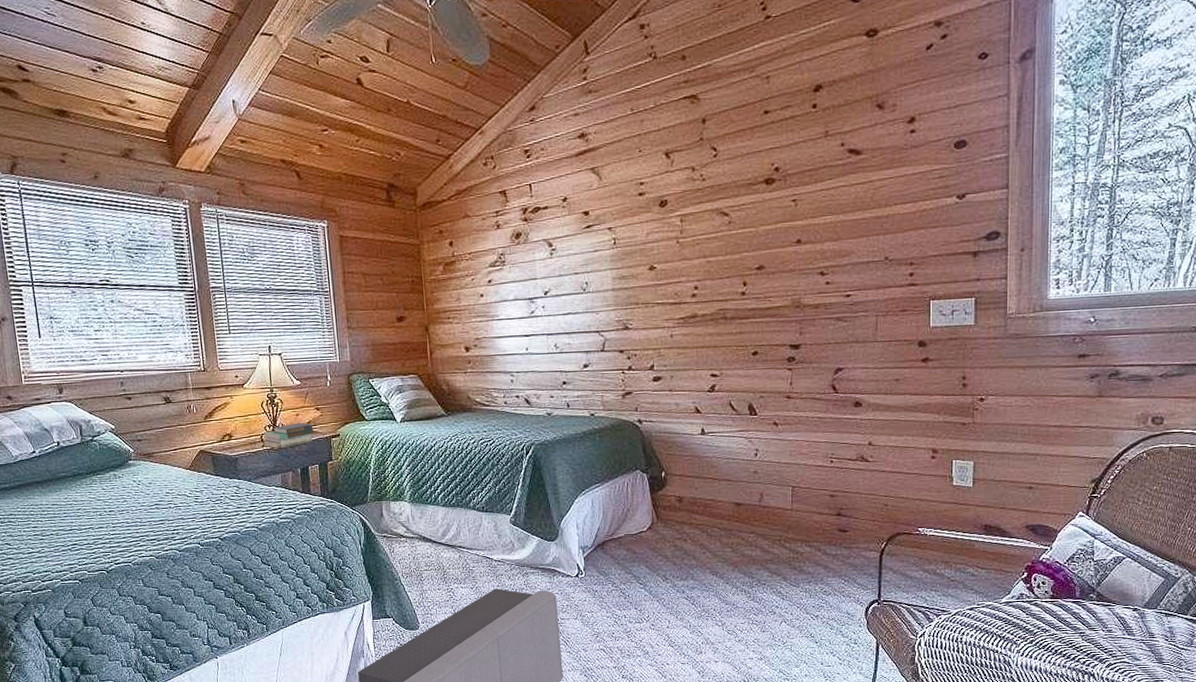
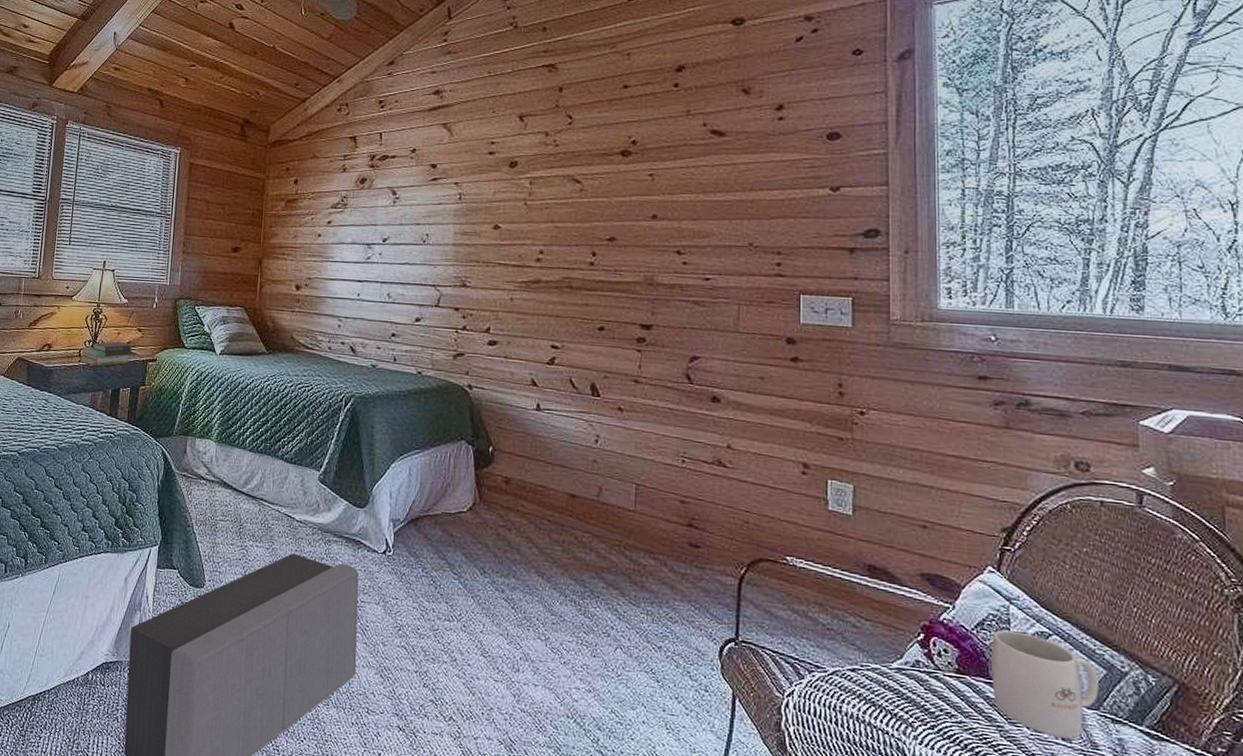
mug: none [1077,559,1158,634] -> present [990,629,1099,739]

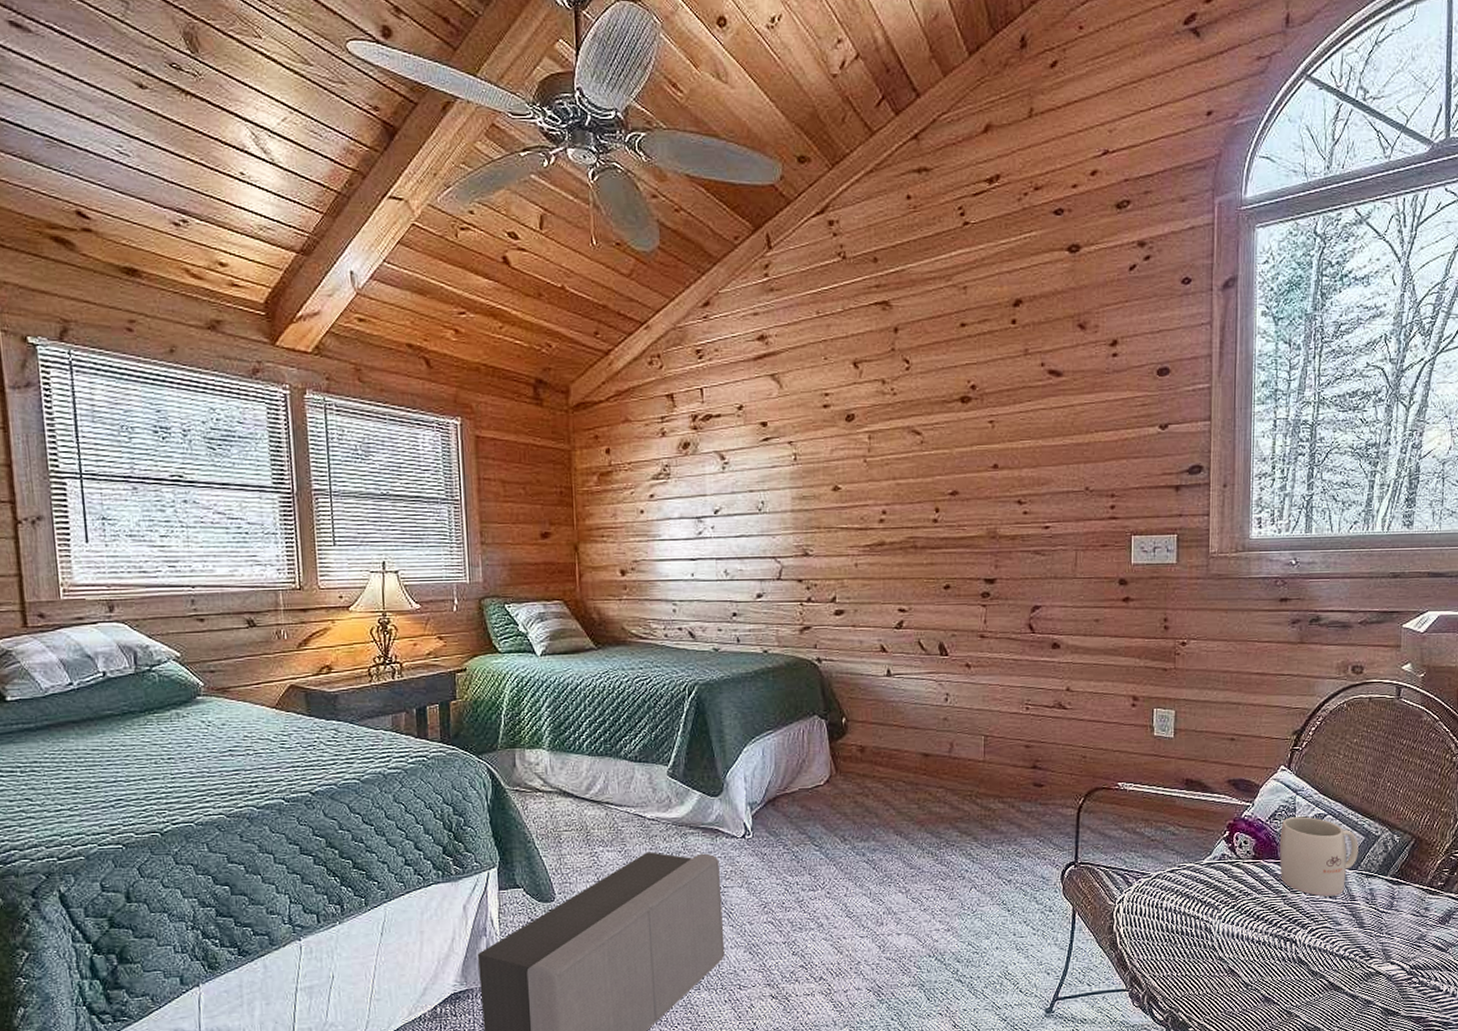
books: present [80,341,132,367] -> none [371,653,435,685]

